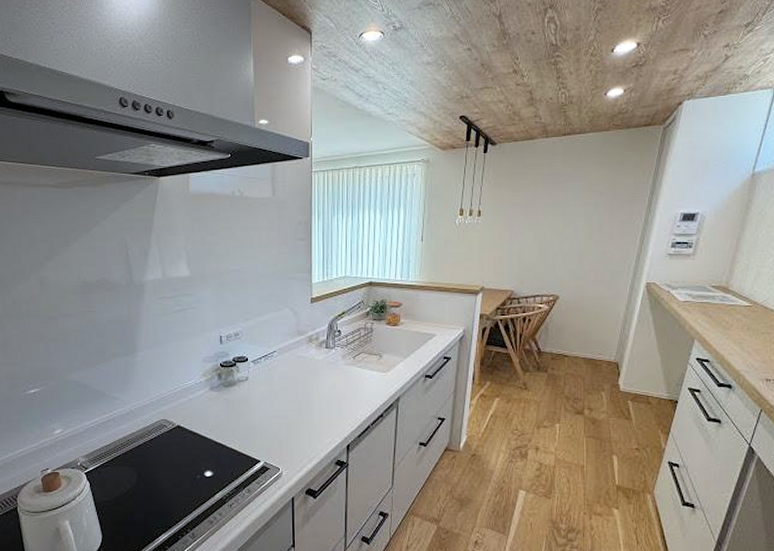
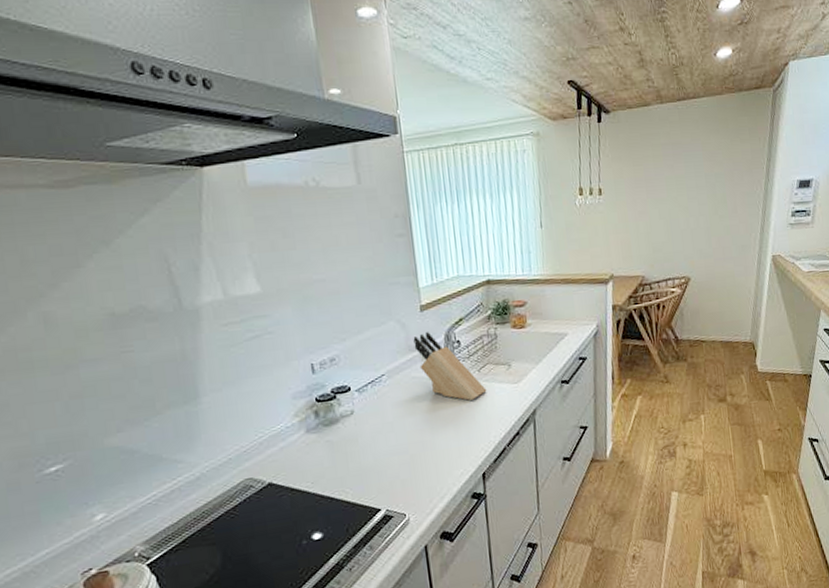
knife block: none [302,321,359,381] -> present [413,332,487,401]

